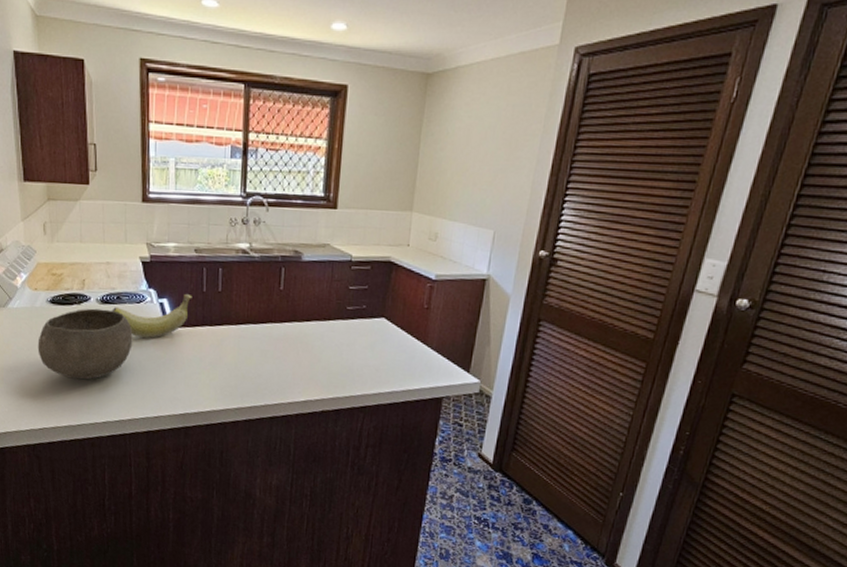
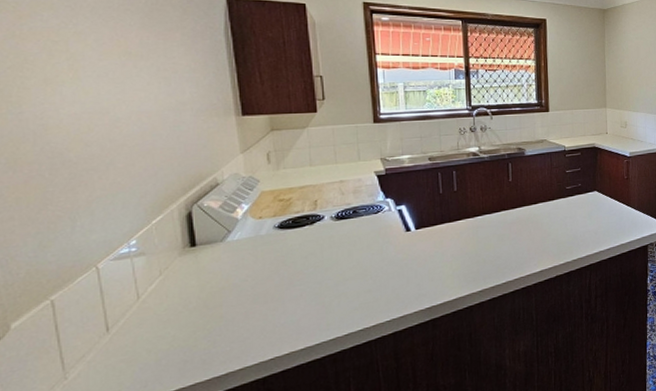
bowl: present [37,308,133,380] -> none [264,224,373,299]
banana: present [112,293,192,338] -> none [348,197,430,245]

